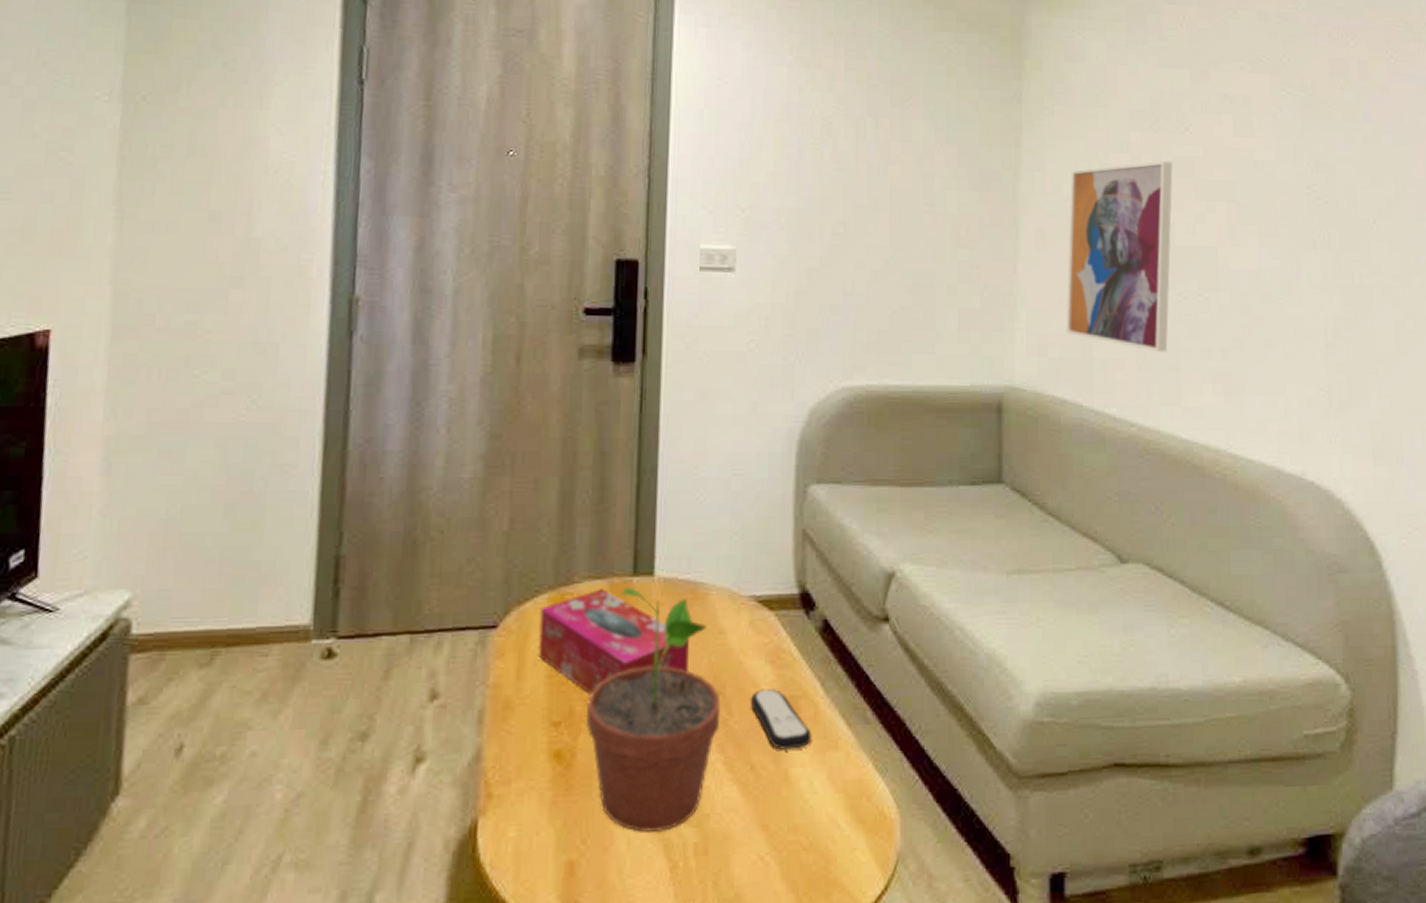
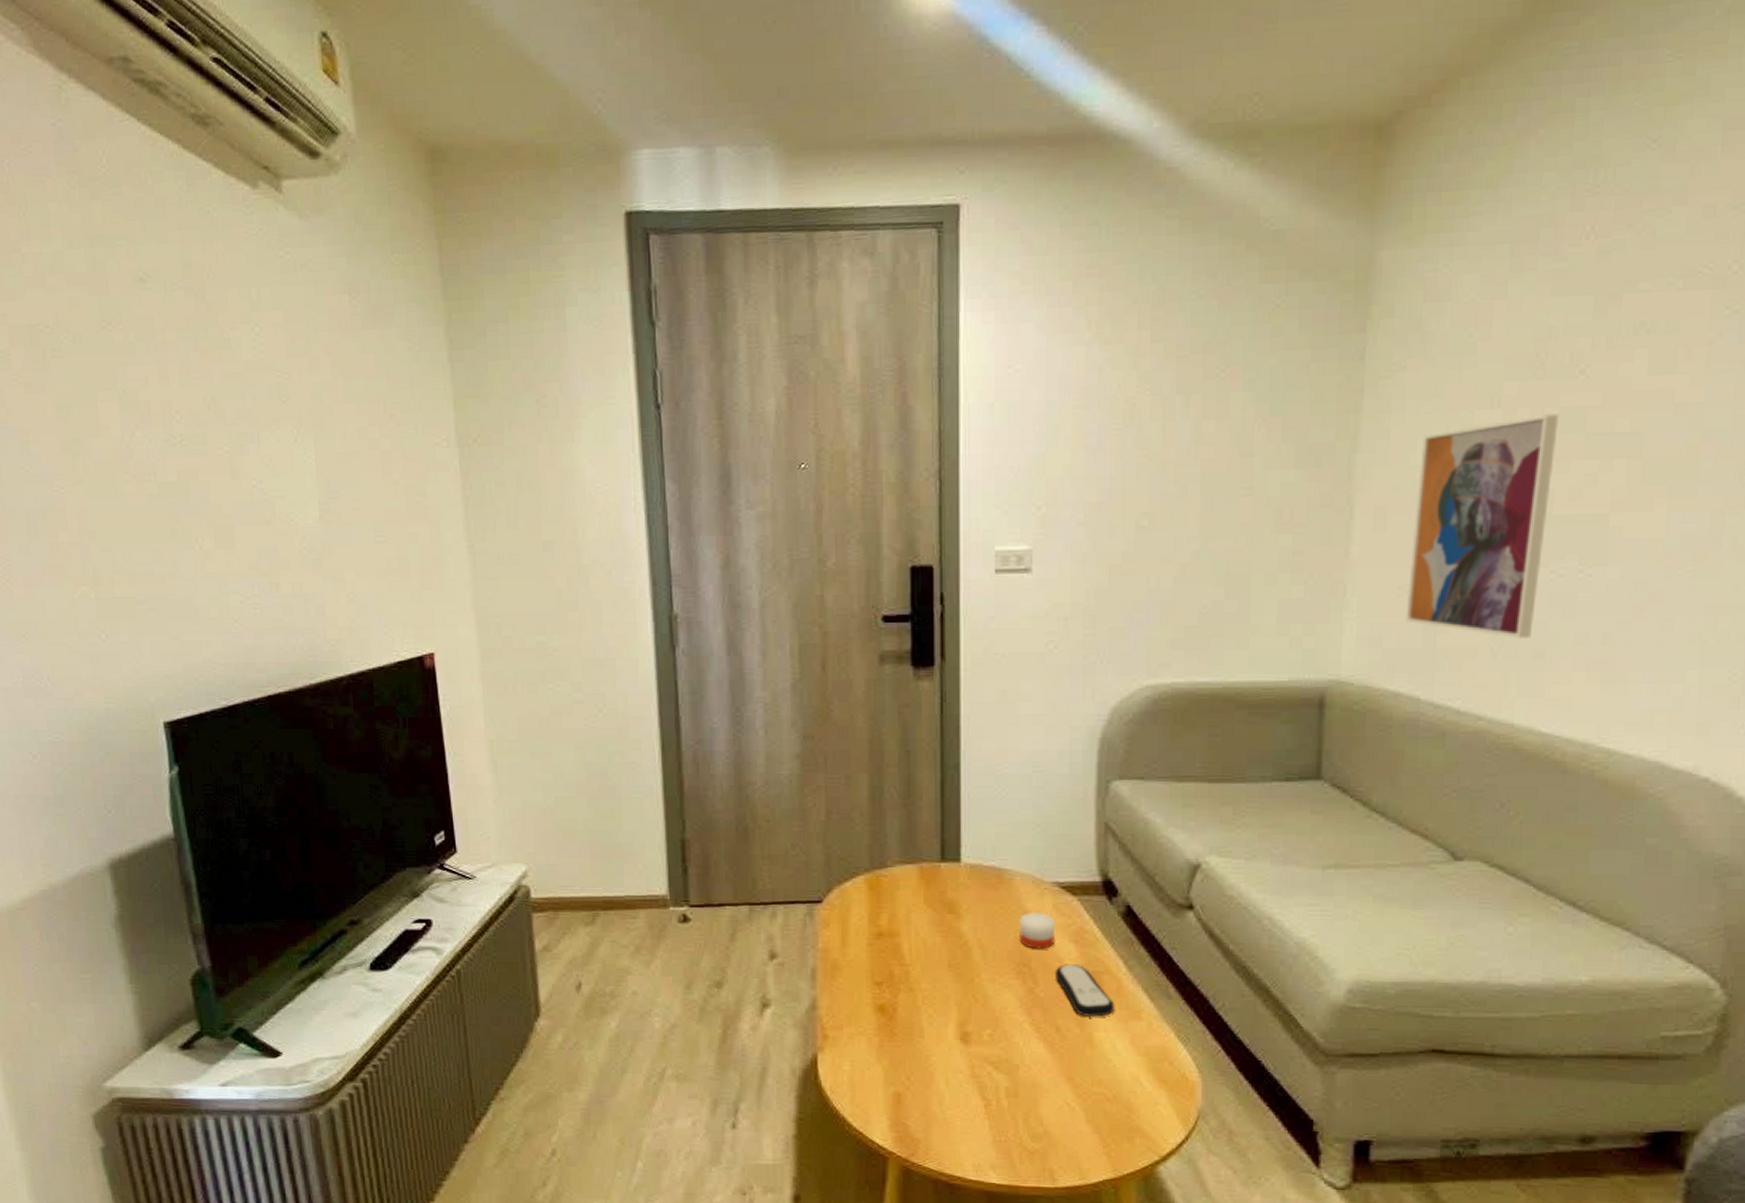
tissue box: present [538,588,689,694] -> none [858,872,995,961]
potted plant: present [585,588,721,834] -> none [904,872,1027,1077]
candle: none [714,631,751,673] -> present [1020,913,1055,949]

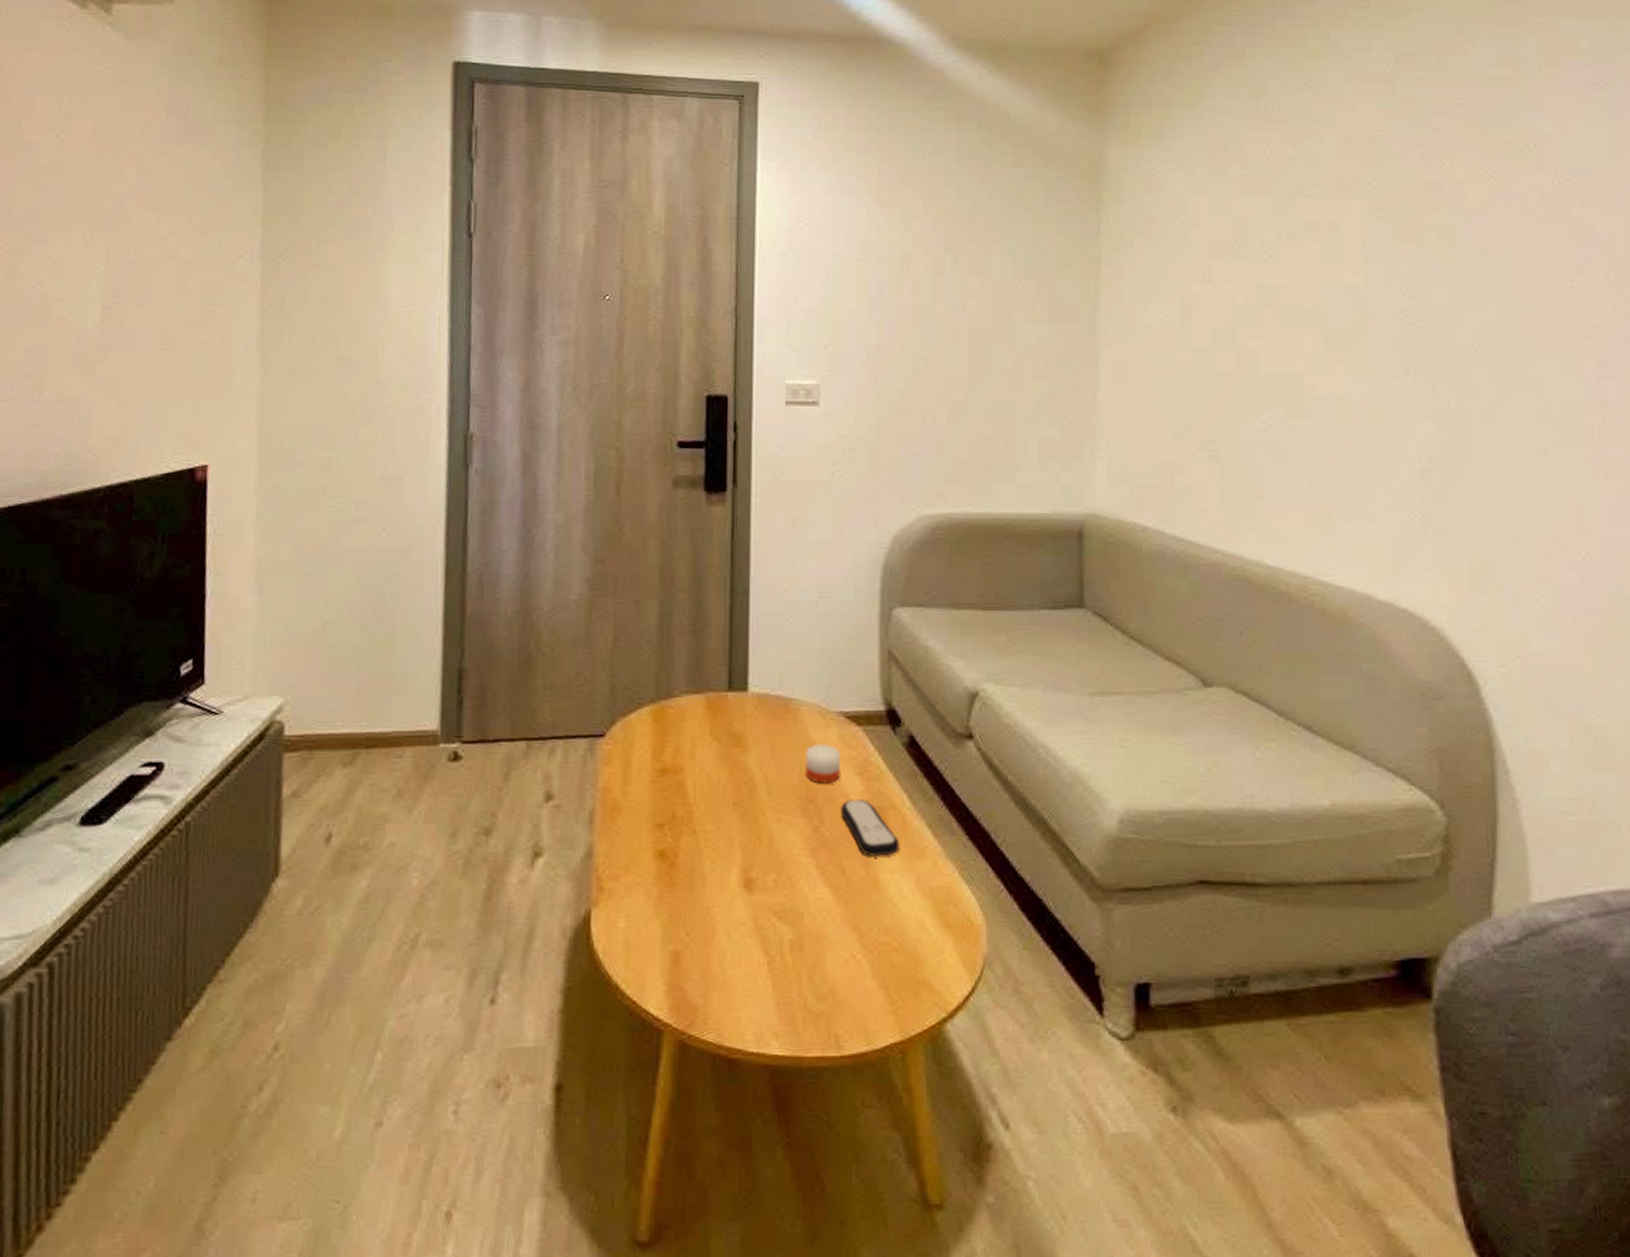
wall art: present [1405,414,1559,638] -> none [1147,289,1257,480]

